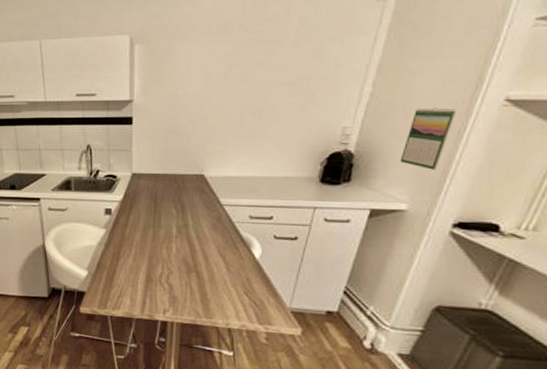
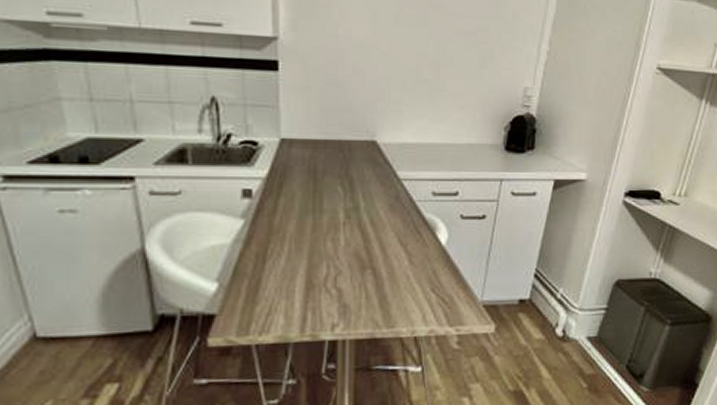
calendar: present [400,107,457,170] -> none [577,71,622,137]

